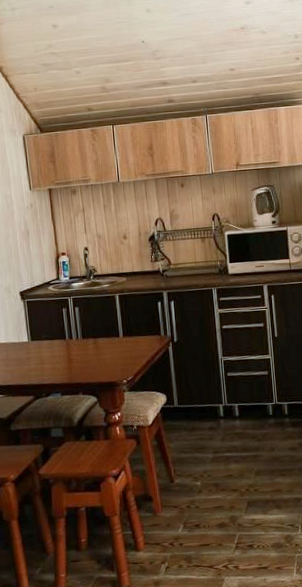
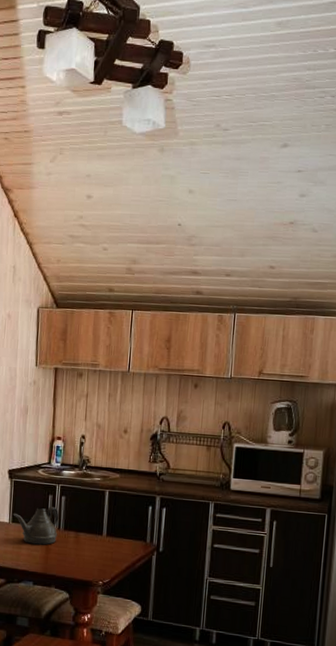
teapot: none [31,319,77,358] -> present [13,506,59,545]

